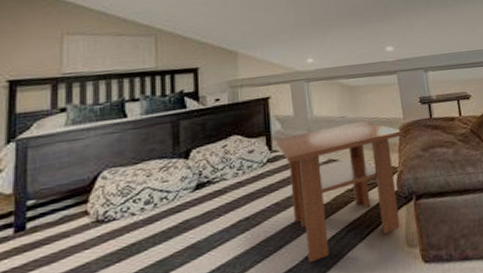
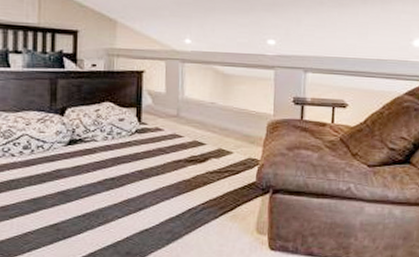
coffee table: present [277,120,402,262] -> none [146,110,270,227]

